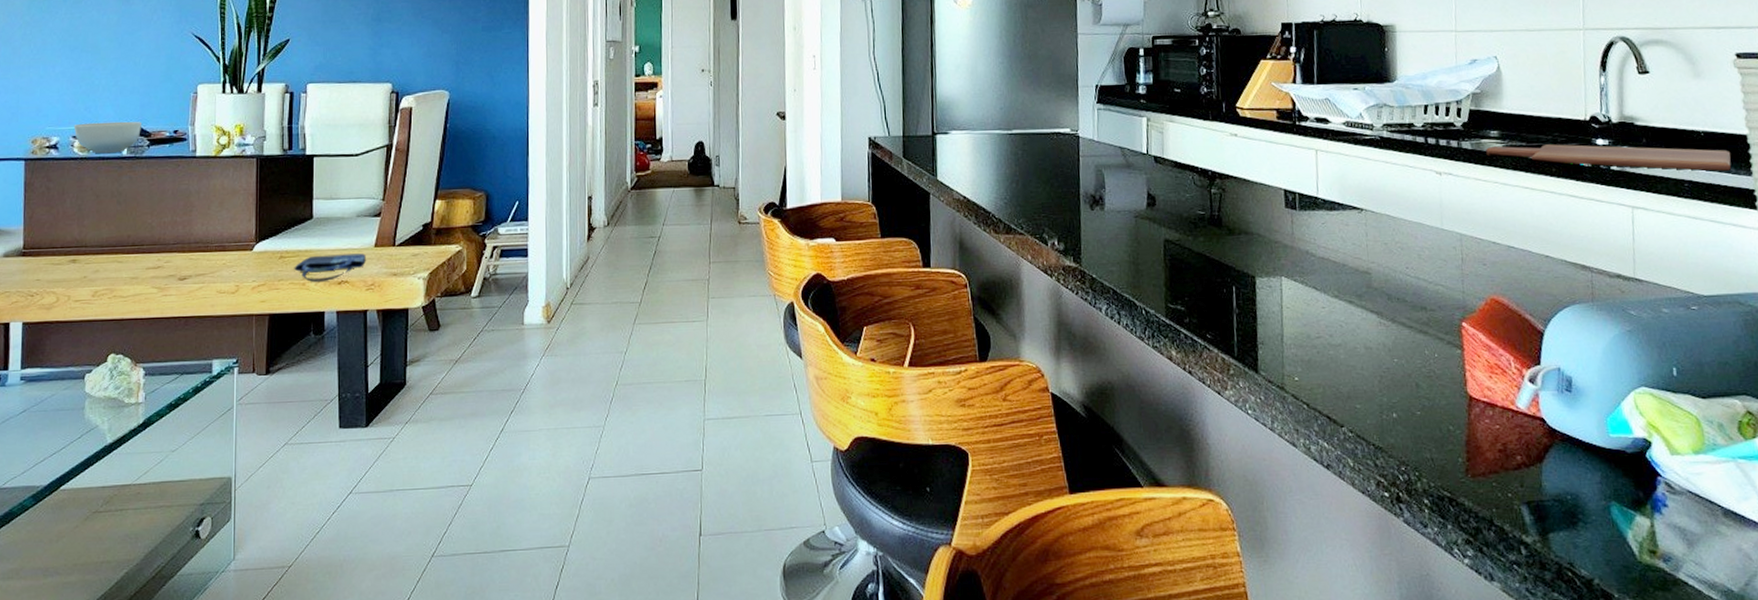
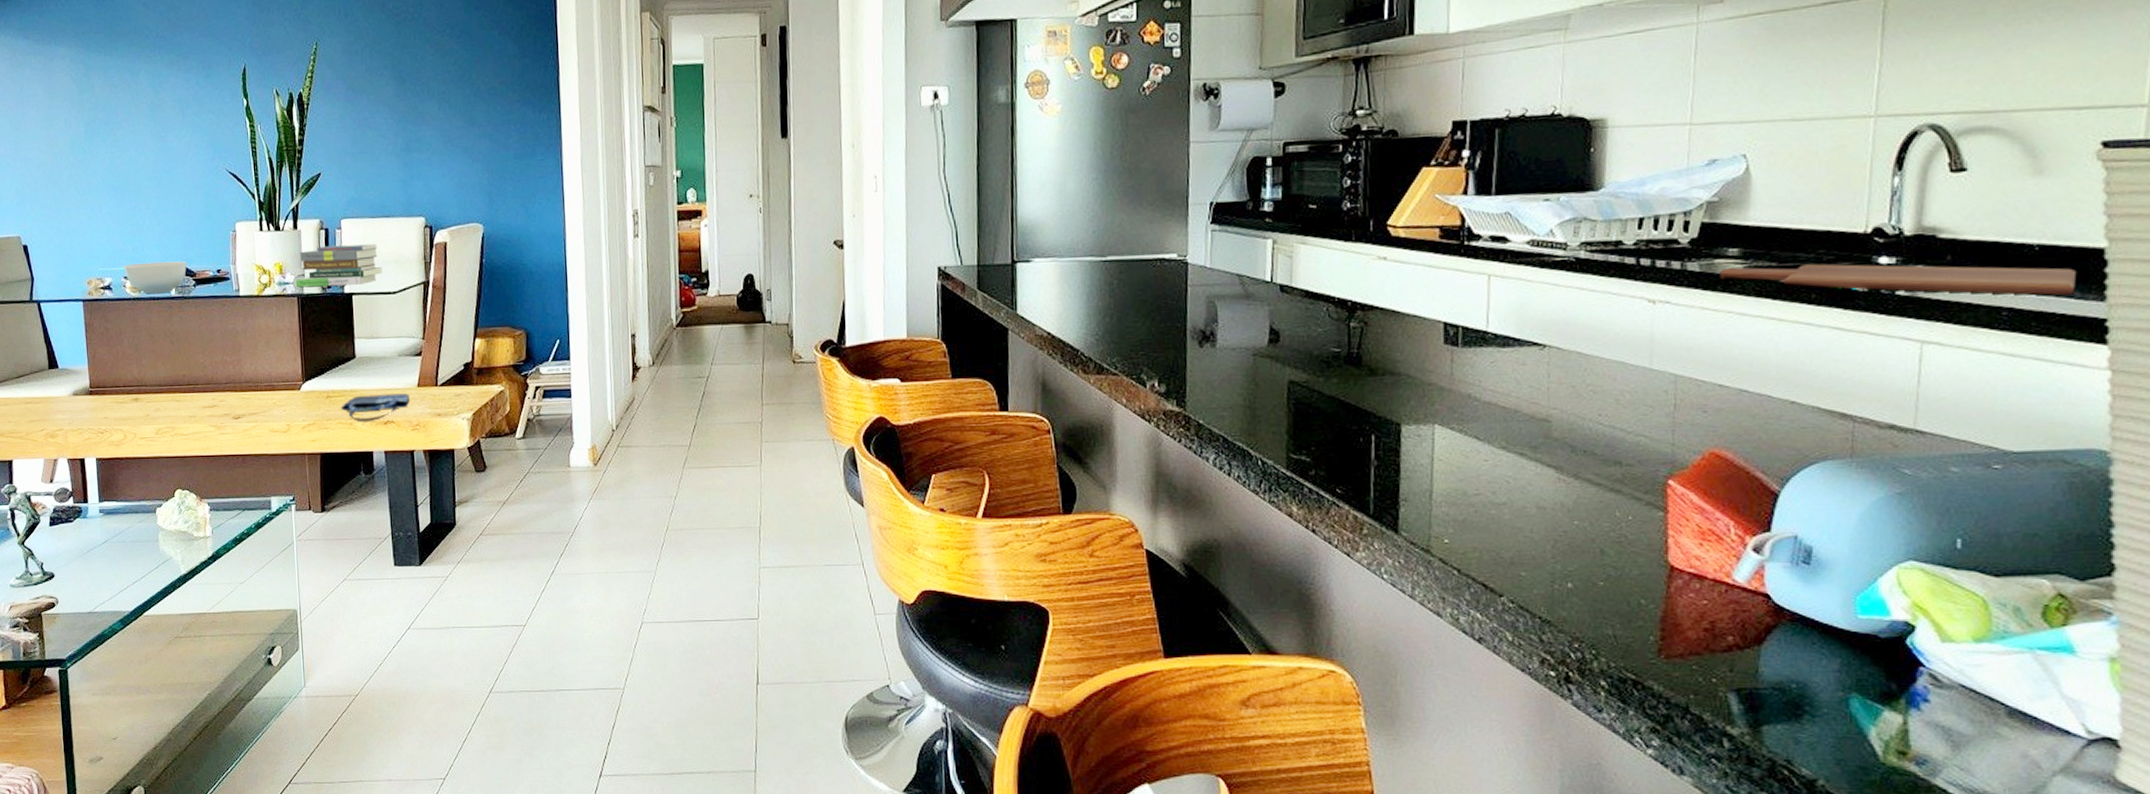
books: none [256,107,346,149] -> present [295,243,382,288]

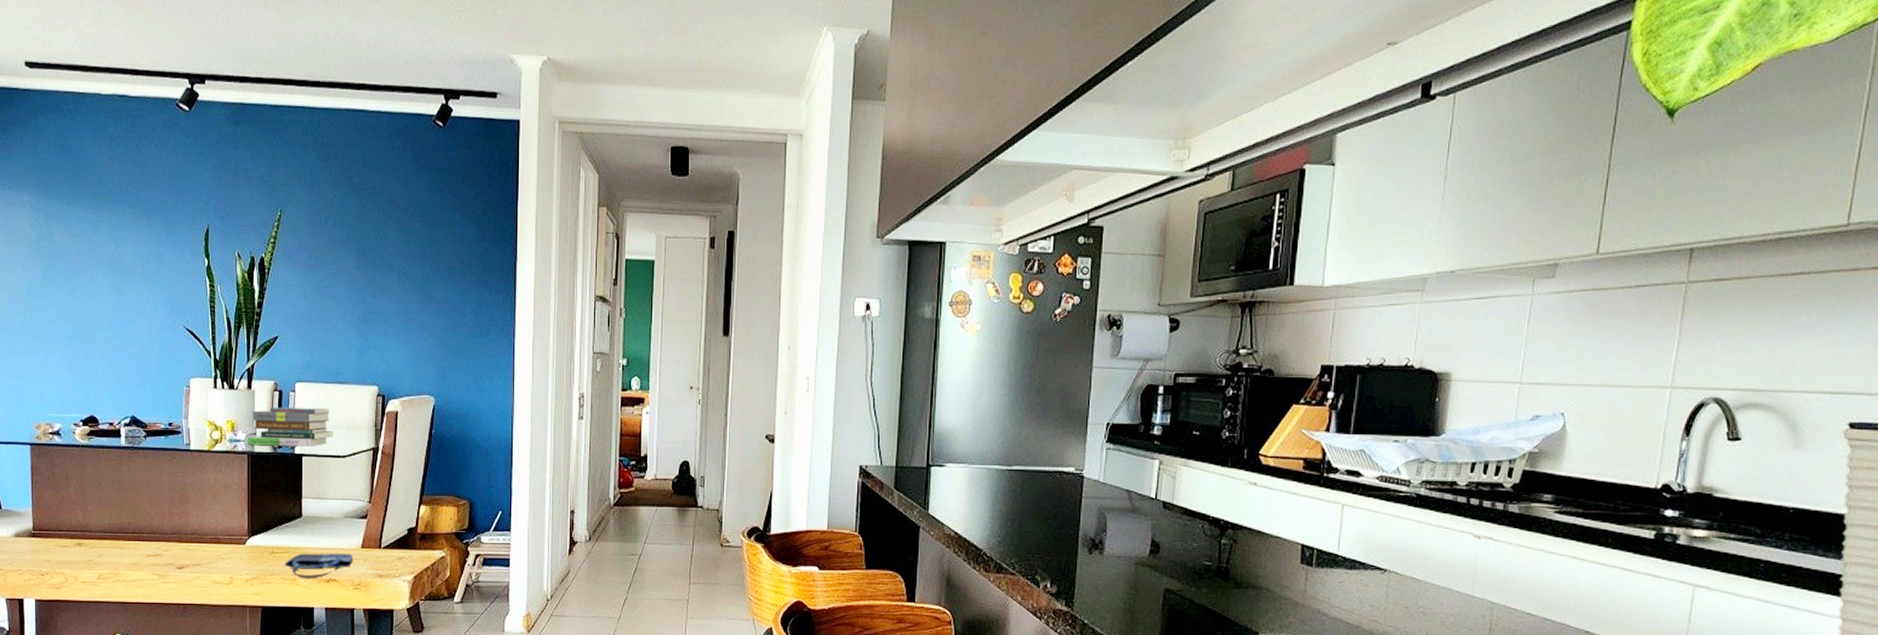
bowl: present [124,261,187,293] -> none [74,411,138,441]
cutting board: present [1720,263,2077,296] -> none [1535,510,1822,552]

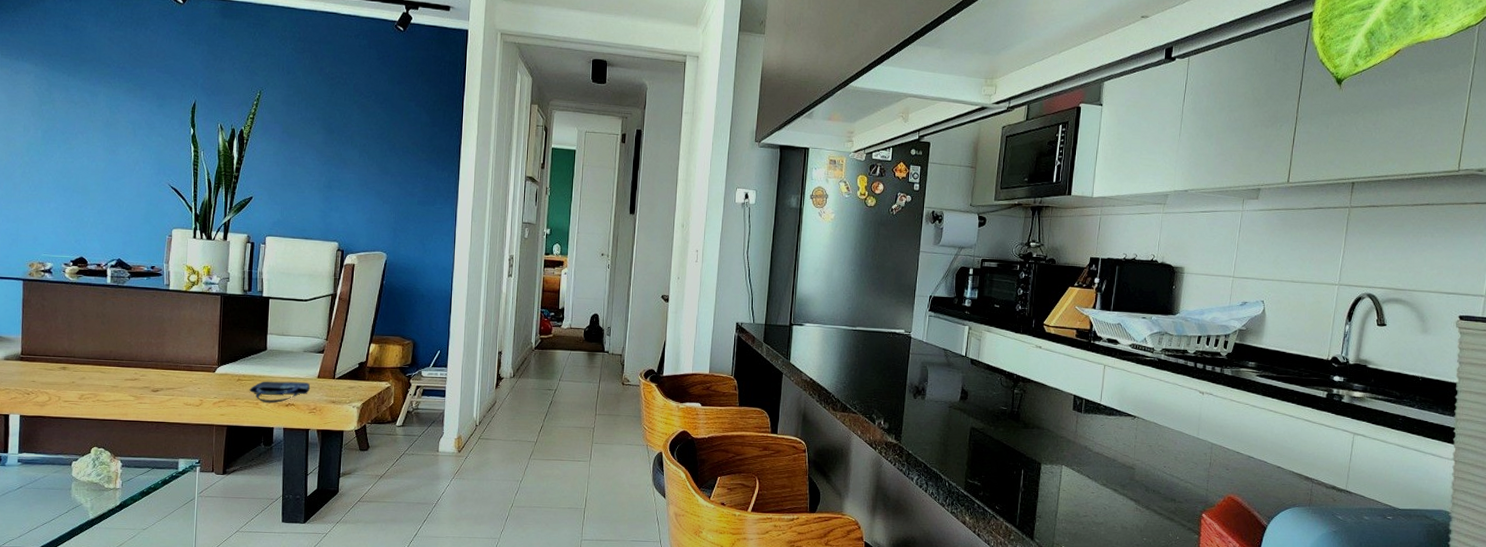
books: present [247,407,333,448] -> none [220,256,297,292]

